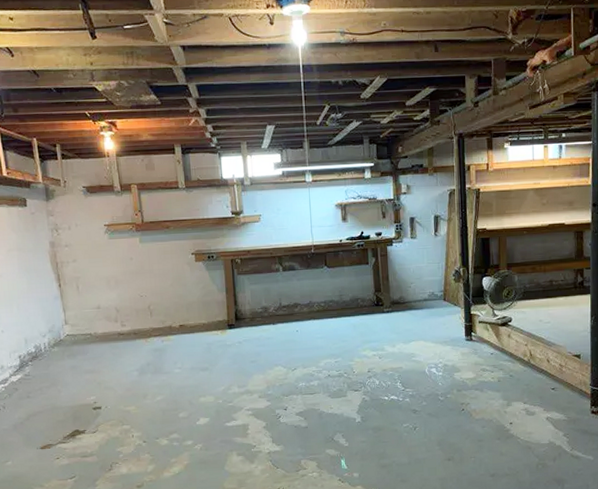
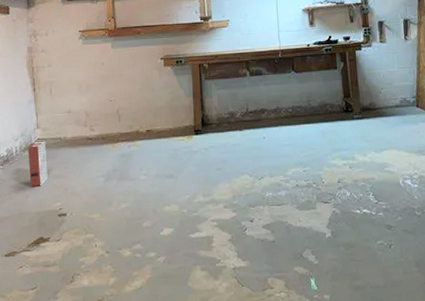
cardboard box: none [57,337,80,382] -> present [28,141,48,187]

